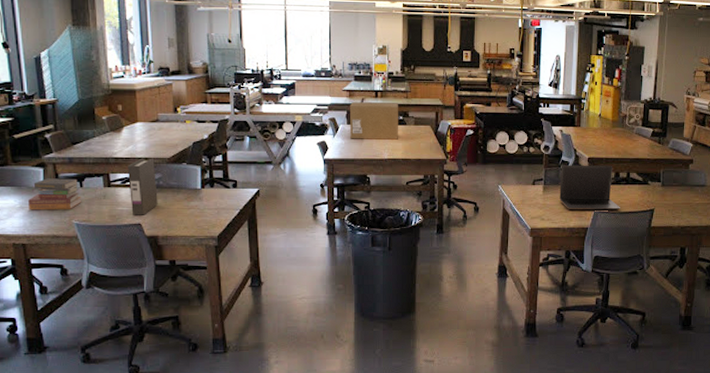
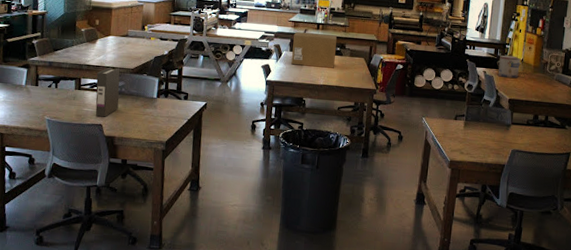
books: present [28,178,82,210] -> none [10,78,56,106]
laptop computer: present [559,165,620,210] -> none [479,103,537,151]
paint can: none [574,112,599,136] -> present [497,55,522,79]

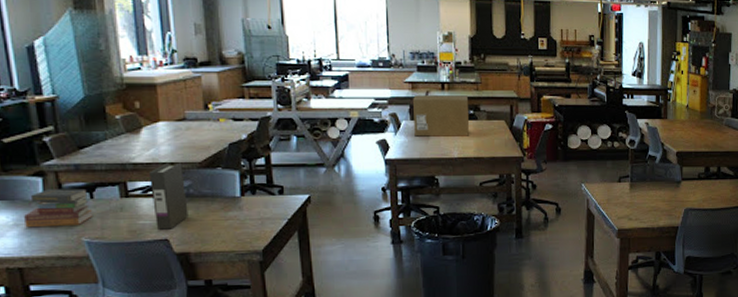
books: none [10,78,56,106] -> present [24,188,93,228]
paint can: present [497,55,522,79] -> none [660,103,687,129]

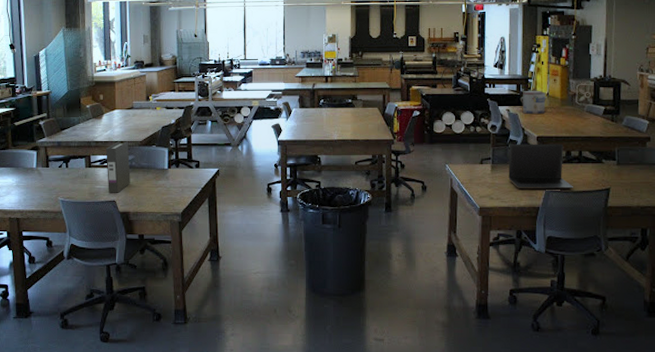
books: present [24,188,93,228] -> none [23,160,67,188]
box: present [413,95,470,137] -> none [302,87,348,122]
laptop computer: none [647,159,712,209] -> present [508,143,573,190]
paint can: none [660,103,687,129] -> present [521,91,547,115]

